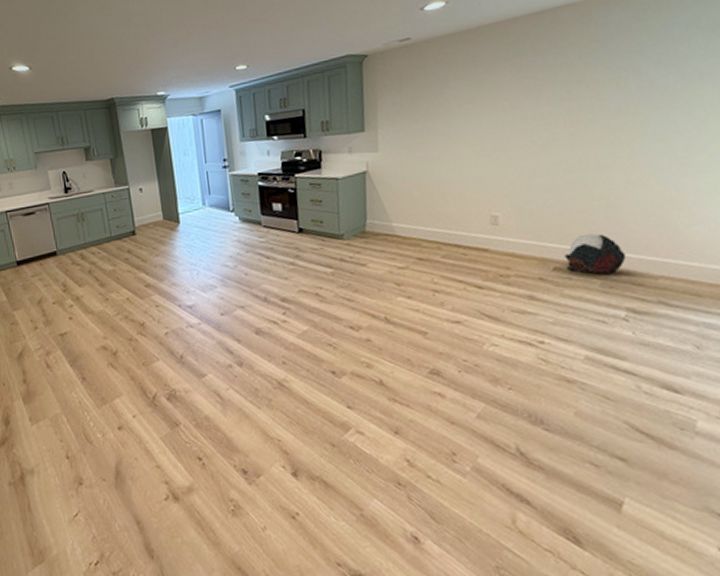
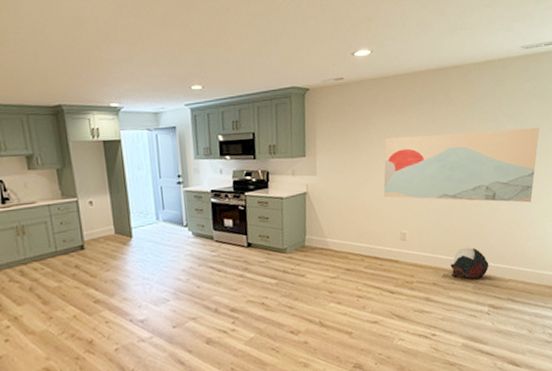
wall art: none [465,70,709,174] -> present [383,127,540,203]

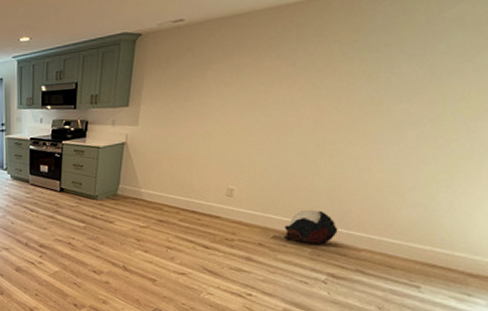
wall art: present [383,127,540,203] -> none [213,67,458,163]

